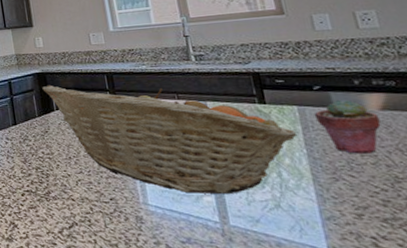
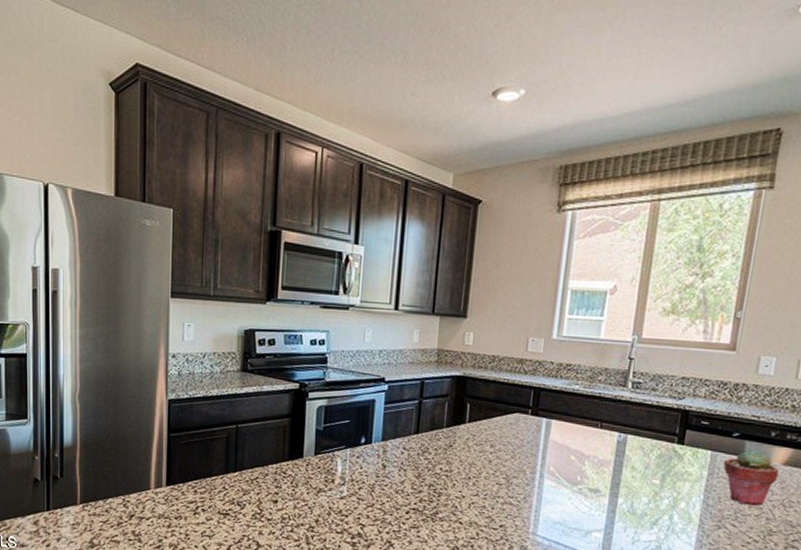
fruit basket: present [42,85,298,193] -> none [458,392,701,532]

